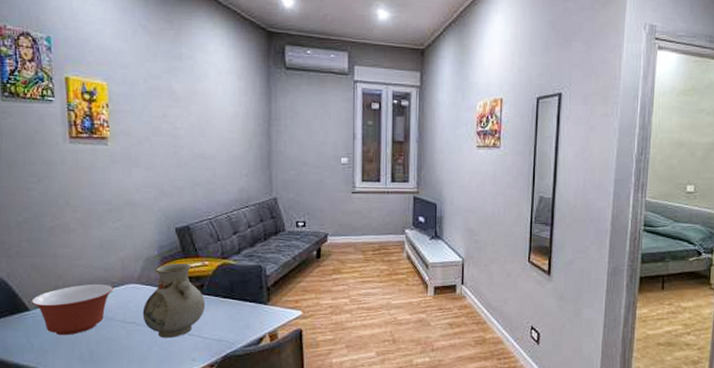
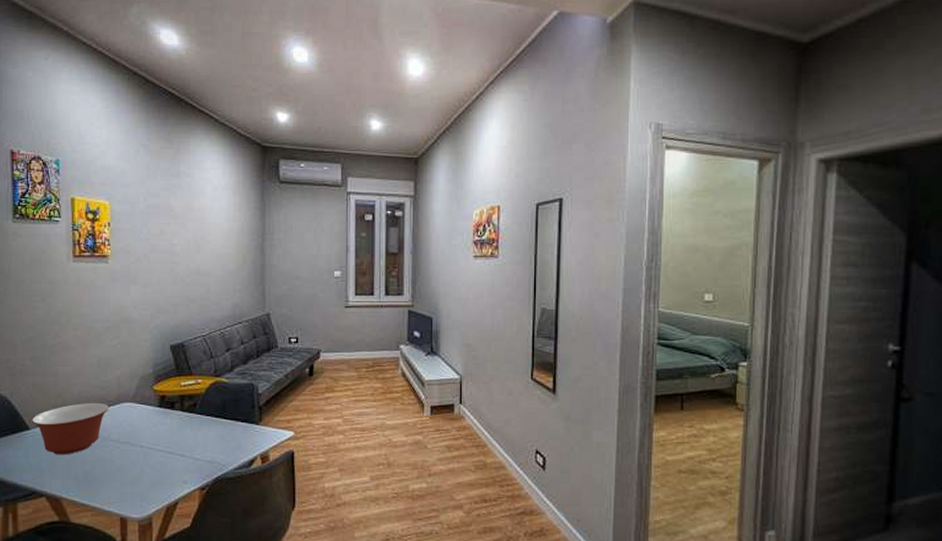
vase: present [142,263,206,338] -> none [136,381,198,459]

